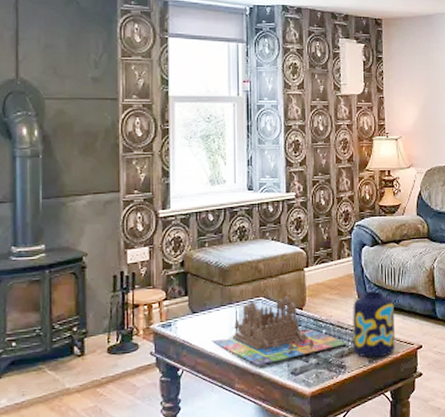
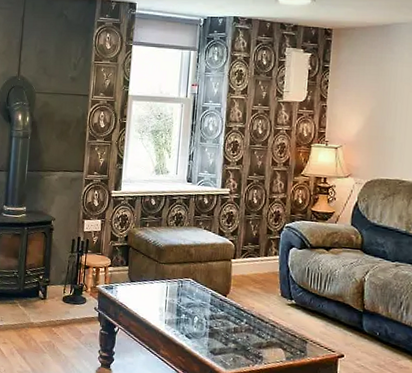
board game: present [211,296,348,365] -> none [144,281,267,339]
vase: present [353,291,396,358] -> none [272,291,318,357]

